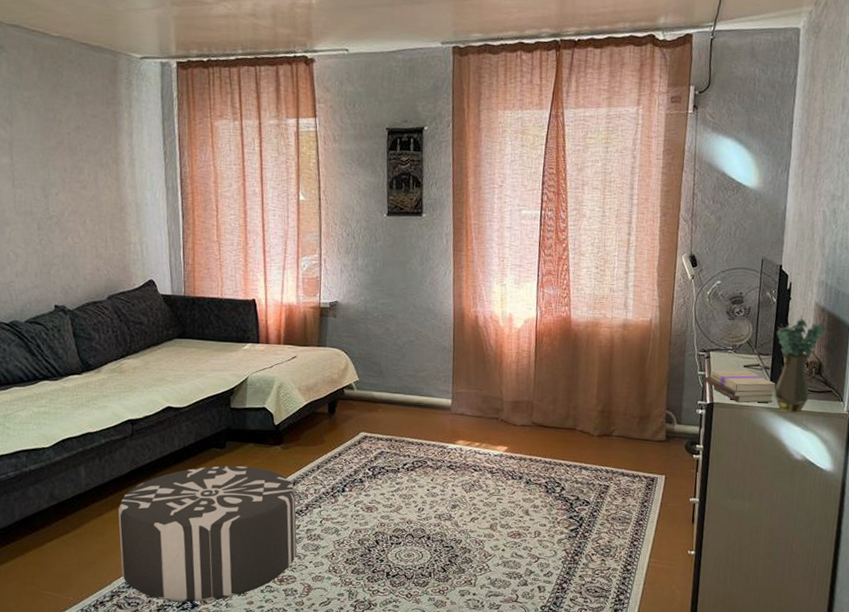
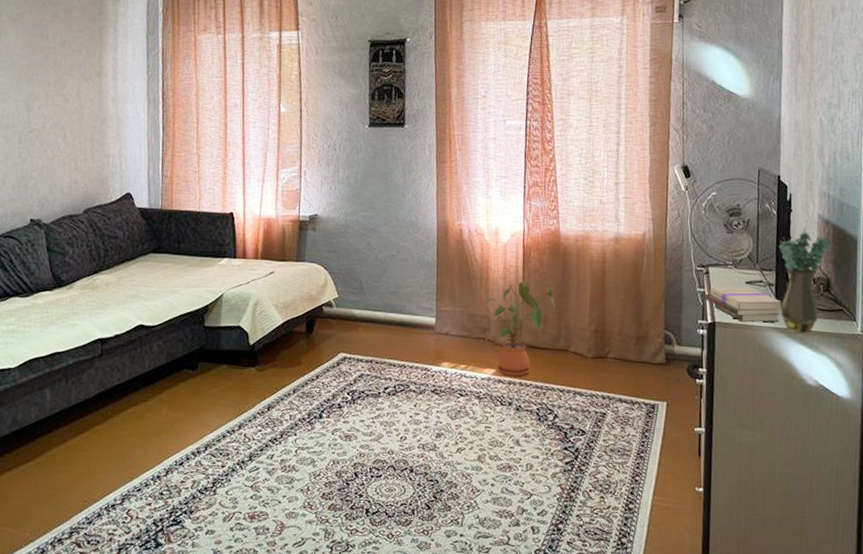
pouf: present [118,466,297,602] -> none [82,389,271,541]
house plant: none [496,366,565,454] -> present [482,282,555,378]

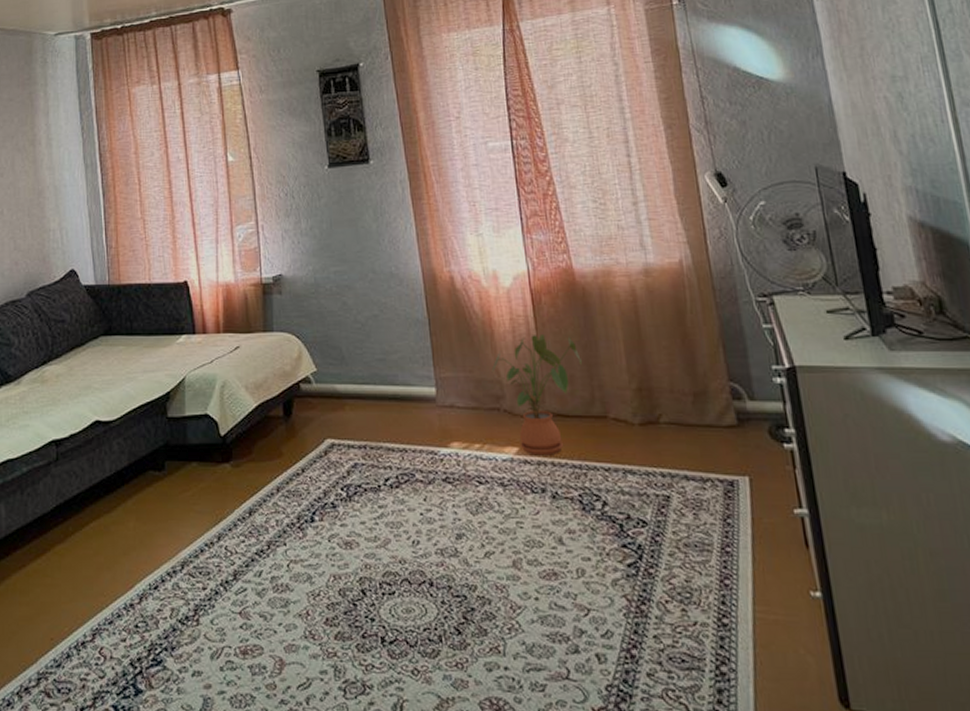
books: present [703,286,782,323] -> none [772,316,883,364]
vase: present [778,227,833,334] -> none [861,234,937,373]

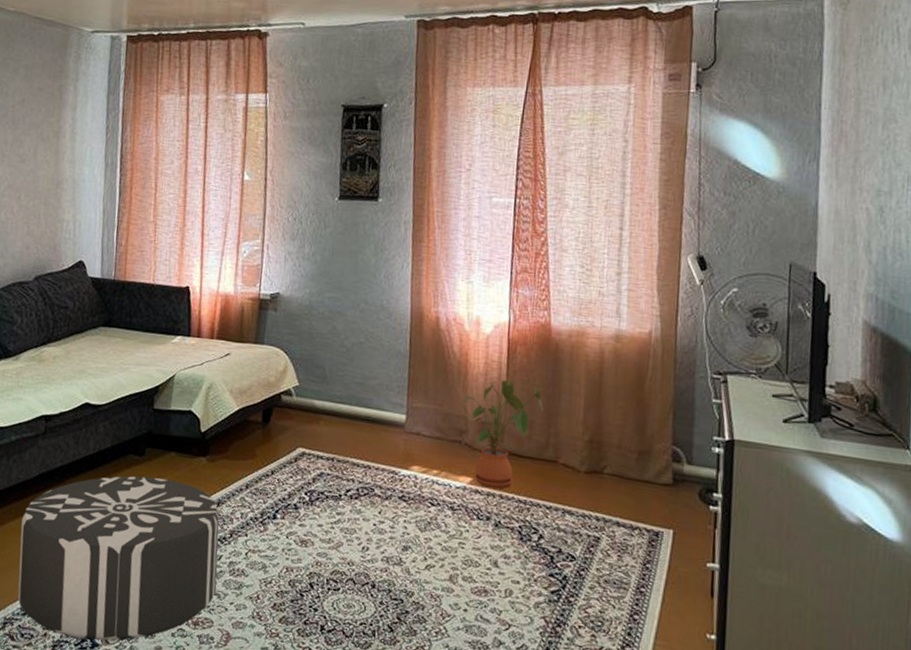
pouf: none [44,492,261,686] -> present [18,476,220,641]

